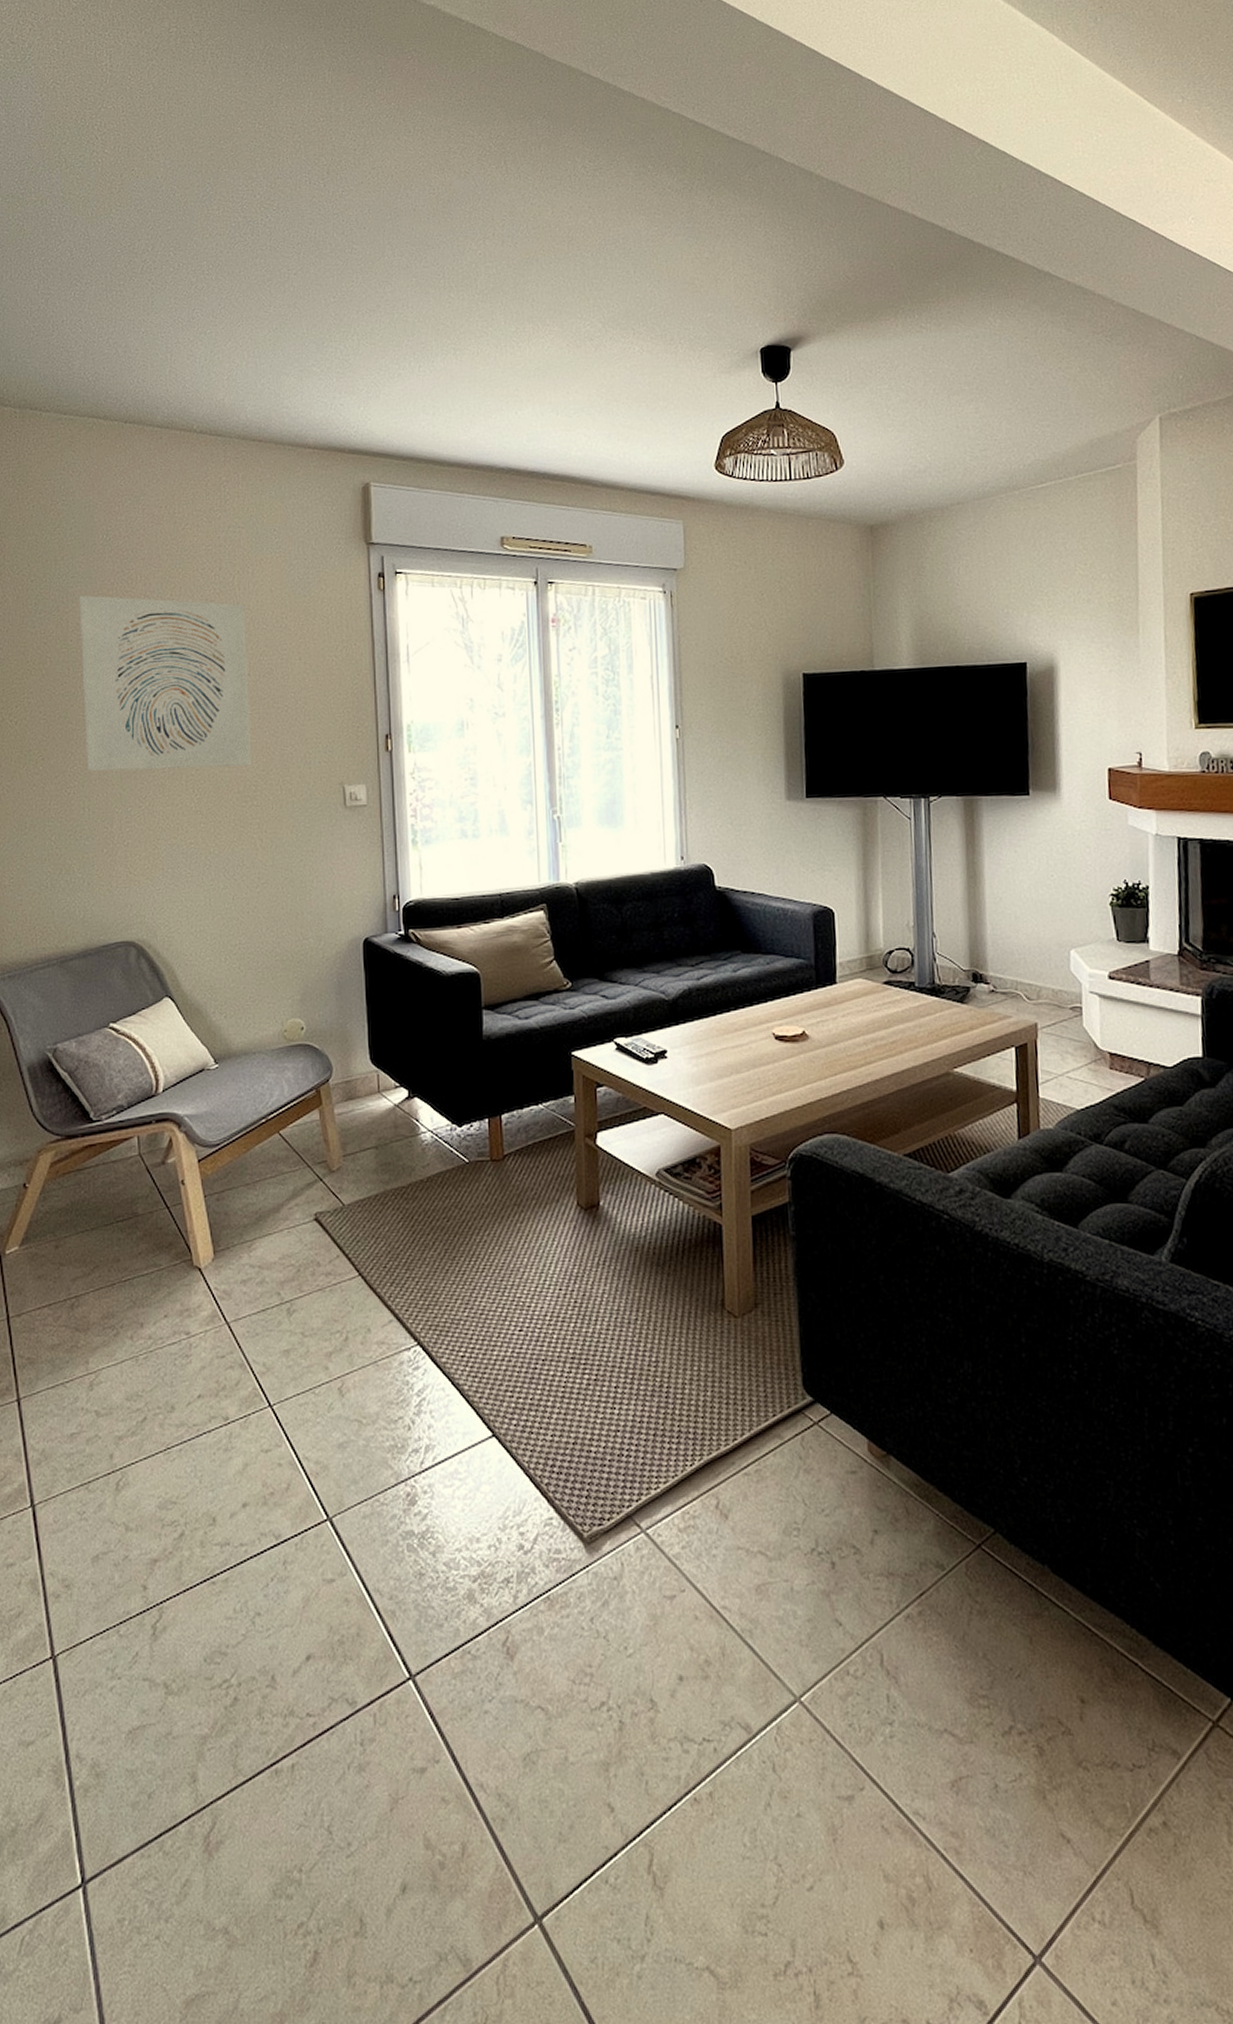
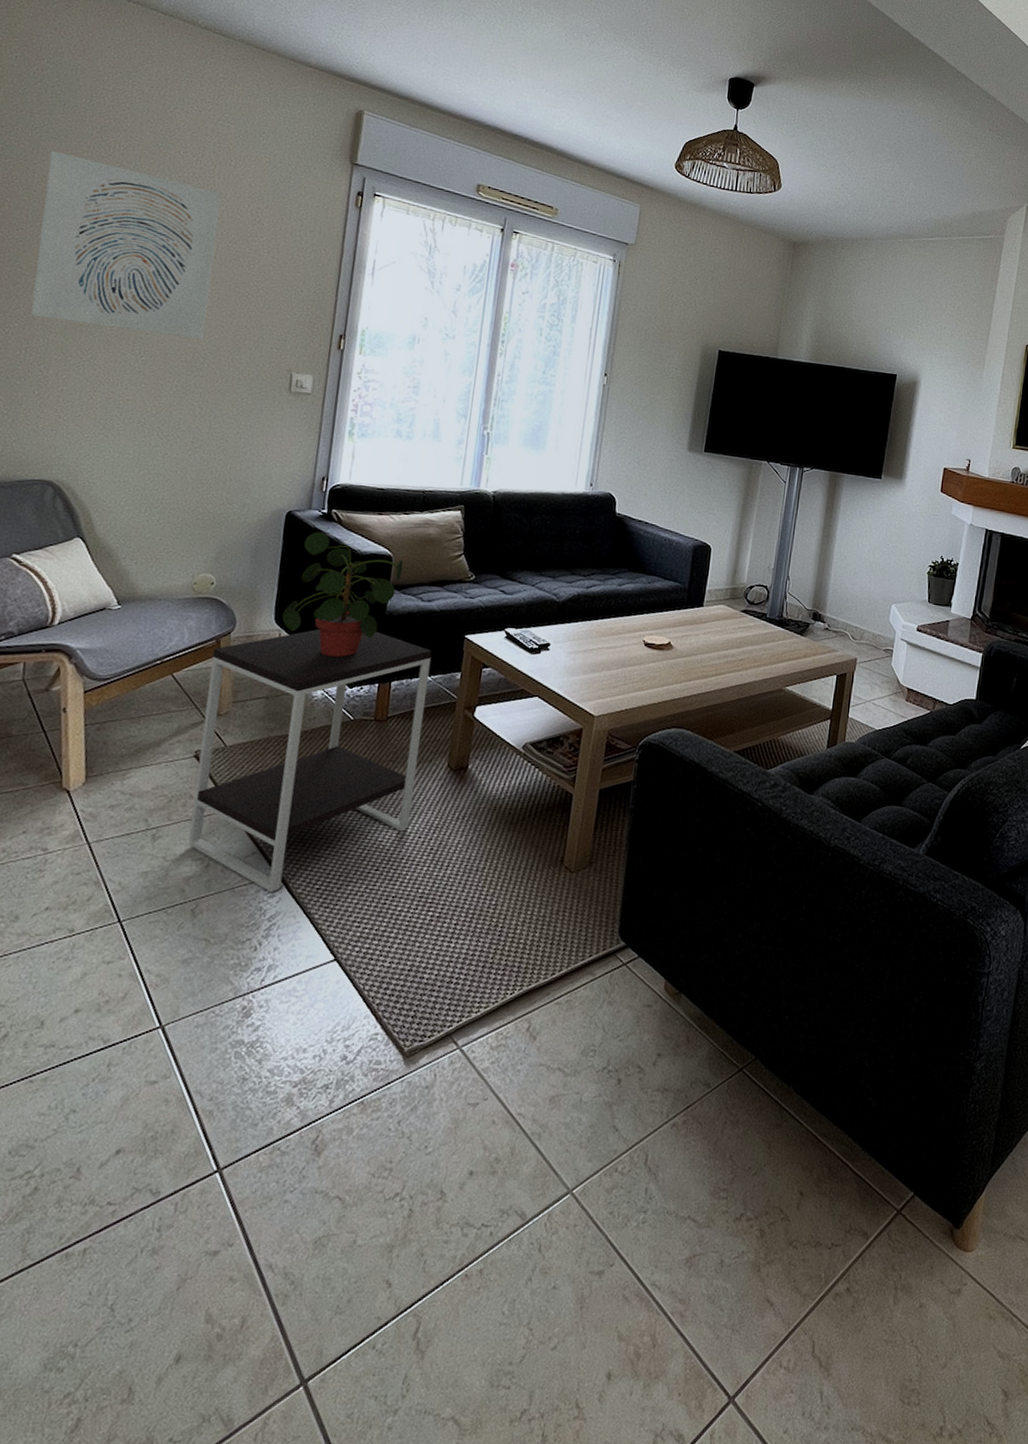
side table: none [315,1059,547,1365] -> present [188,629,433,893]
potted plant: none [377,956,493,1095] -> present [282,531,404,658]

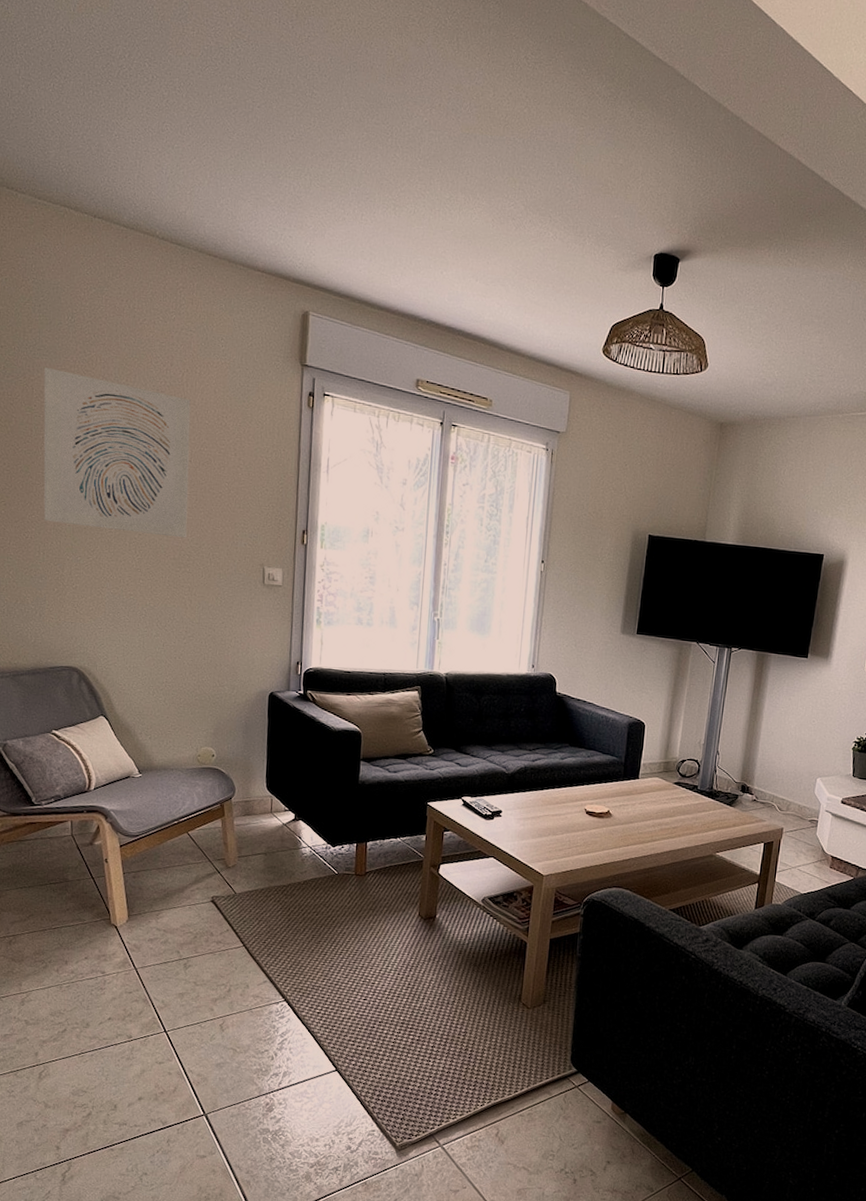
side table: present [188,629,433,893] -> none [212,796,400,1015]
potted plant: present [282,531,404,658] -> none [272,710,371,821]

